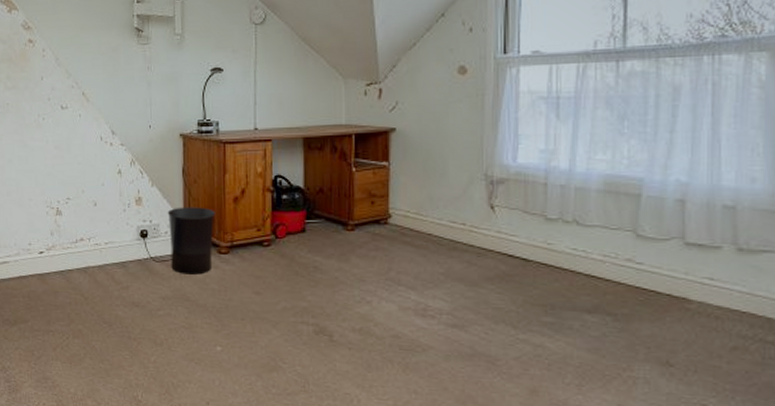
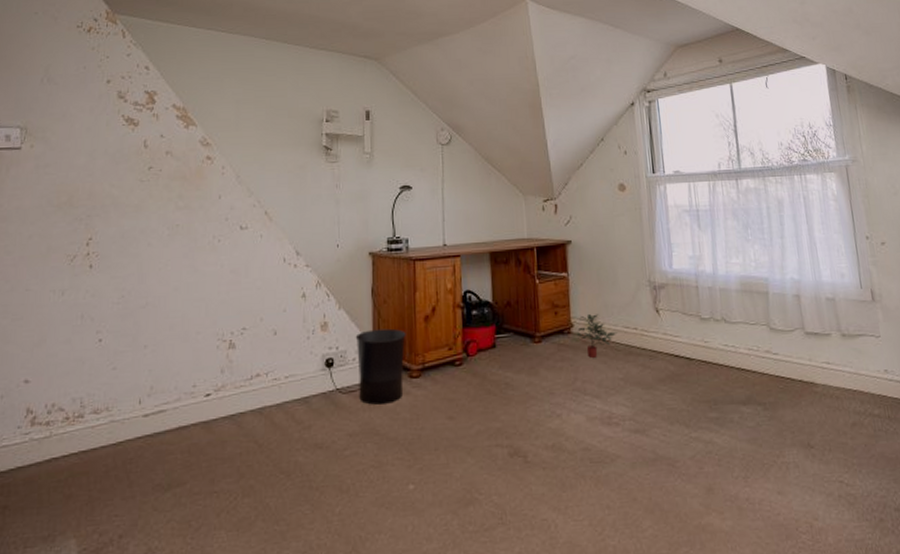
potted plant: none [394,206,442,250] -> present [576,314,618,358]

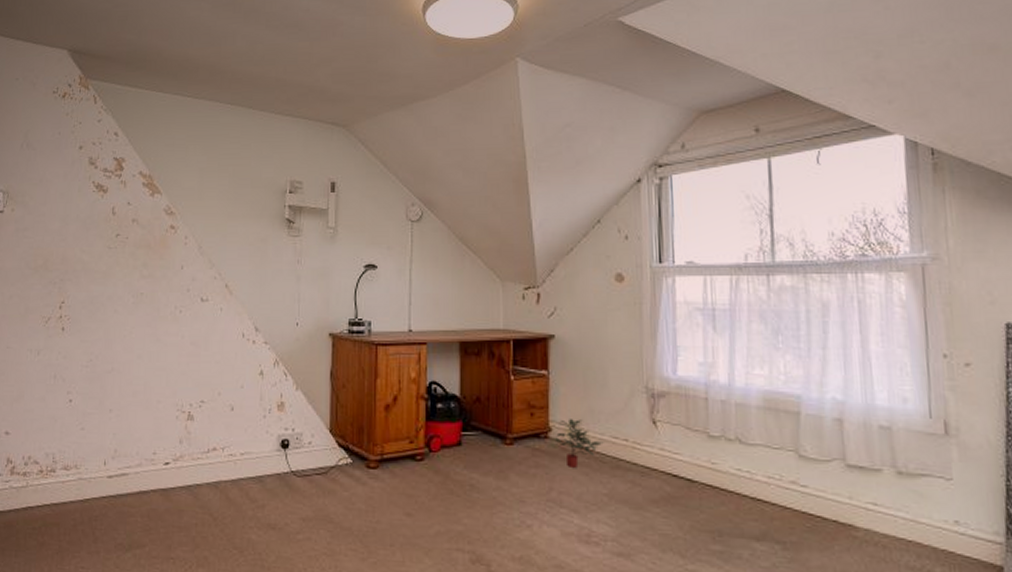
waste bin: present [355,328,406,405] -> none [312,414,365,492]

